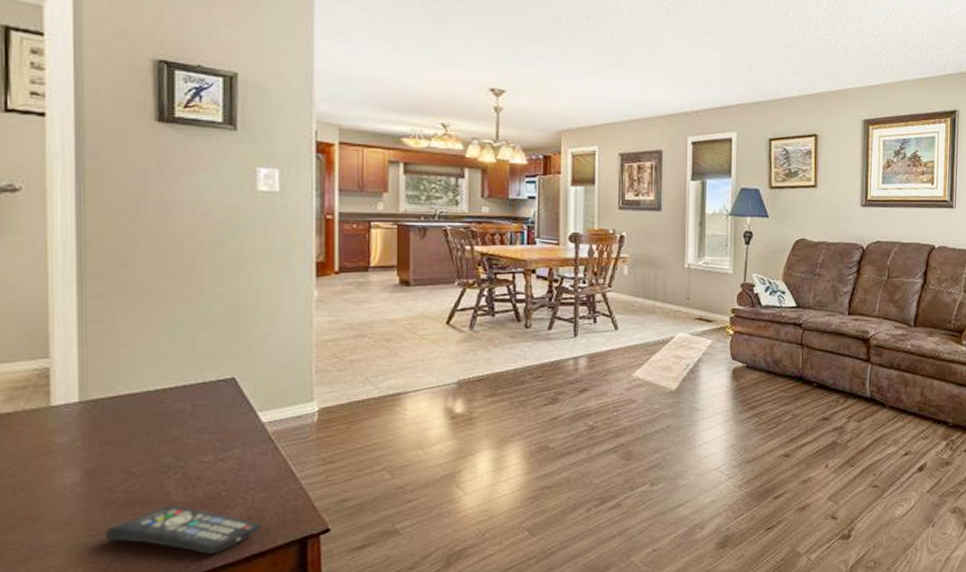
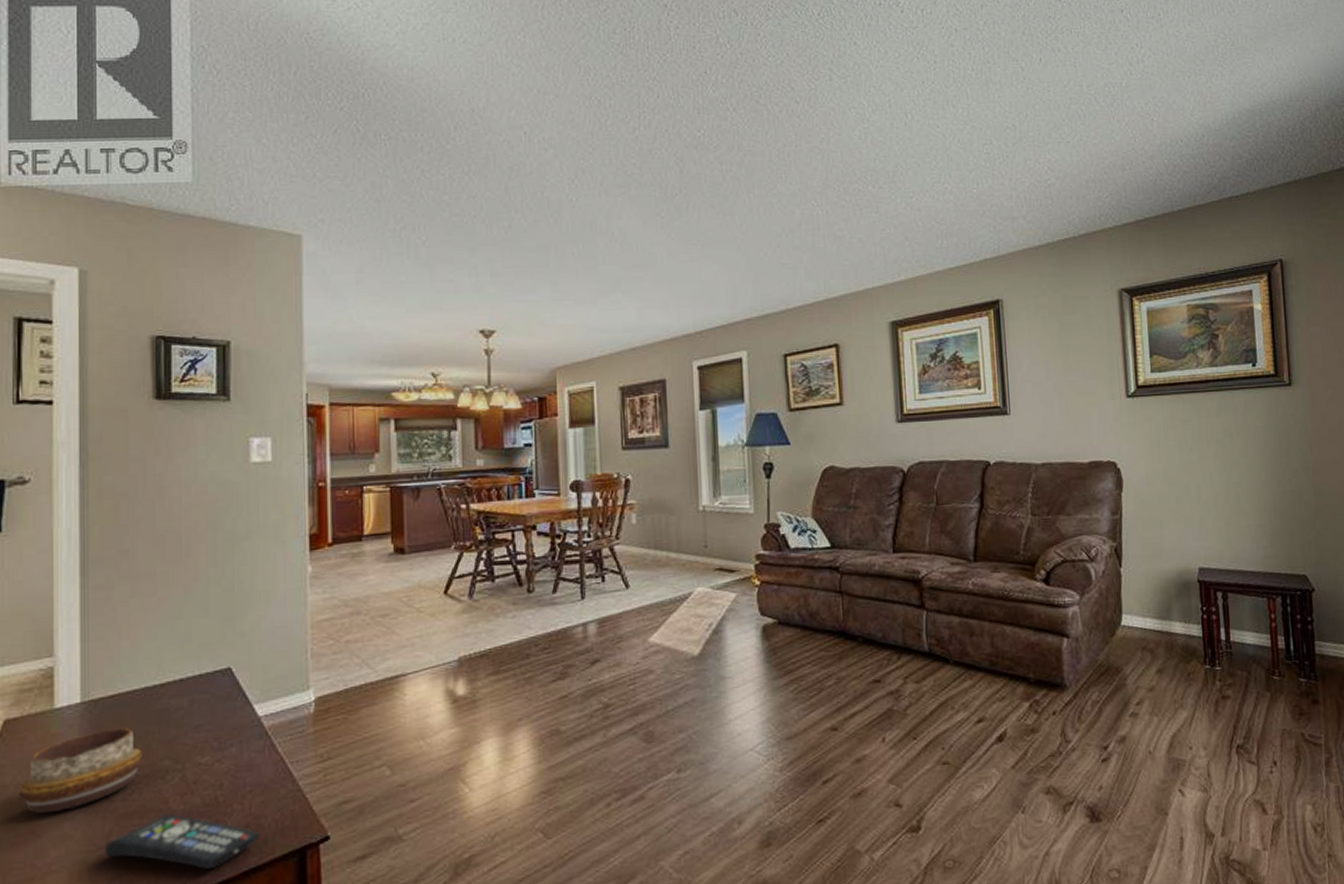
decorative bowl: none [13,427,145,501] -> present [18,727,143,814]

